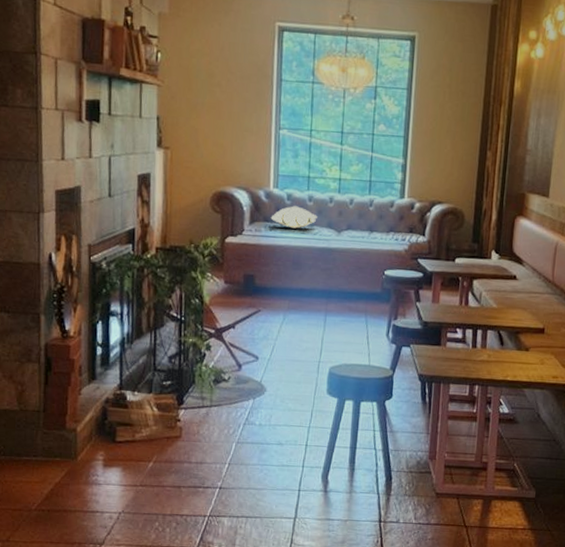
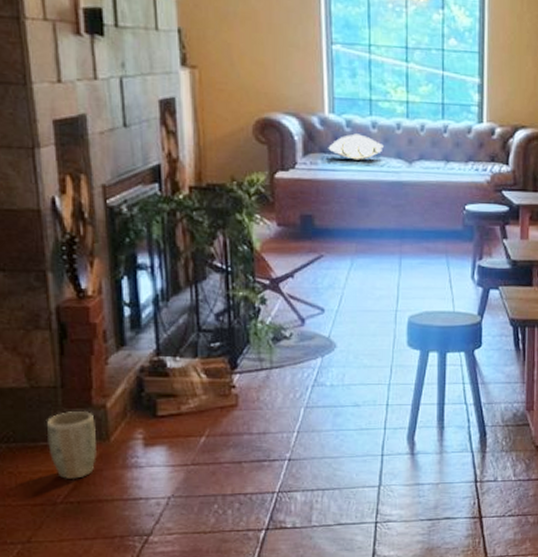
plant pot: none [28,432,67,491] -> present [46,410,97,480]

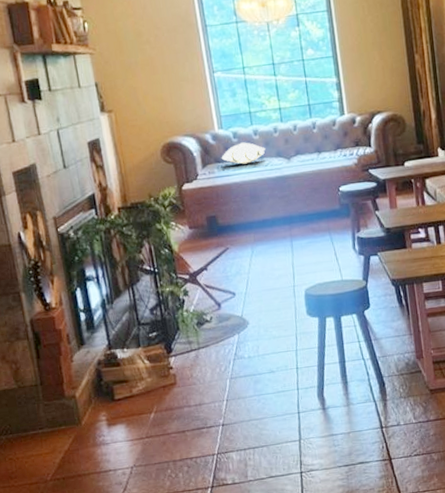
plant pot: present [46,410,97,480] -> none [33,401,73,460]

